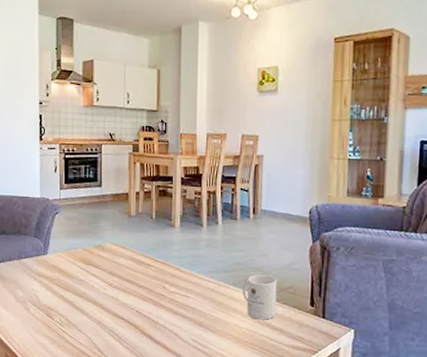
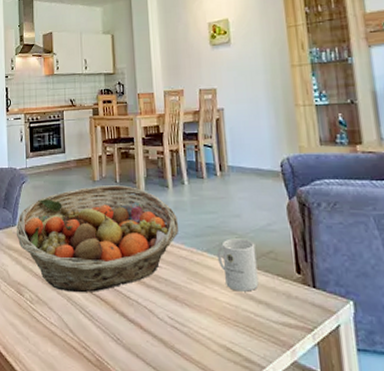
fruit basket: none [47,220,210,318] -> present [16,185,179,293]

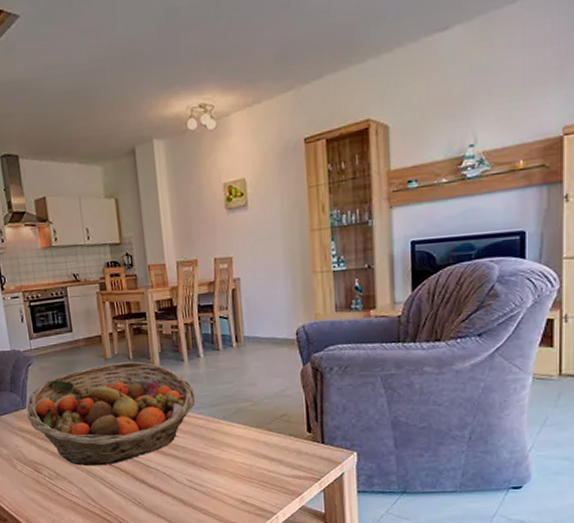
mug: present [217,238,259,292] -> none [233,405,272,452]

